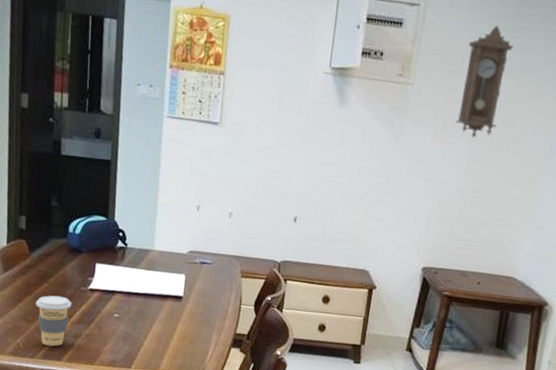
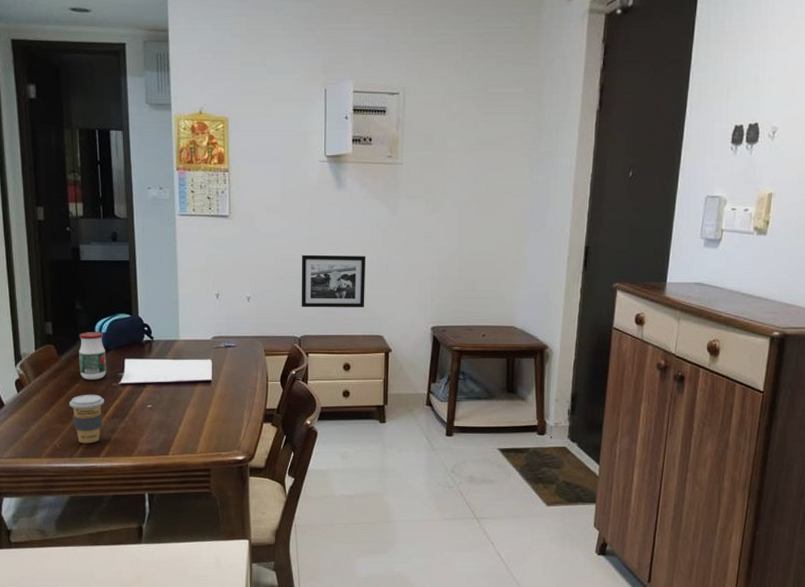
jar: none [49,231,78,282] -> present [79,332,107,380]
picture frame: none [285,173,361,239] -> present [301,254,366,308]
pendulum clock: present [455,26,513,139] -> none [444,106,486,206]

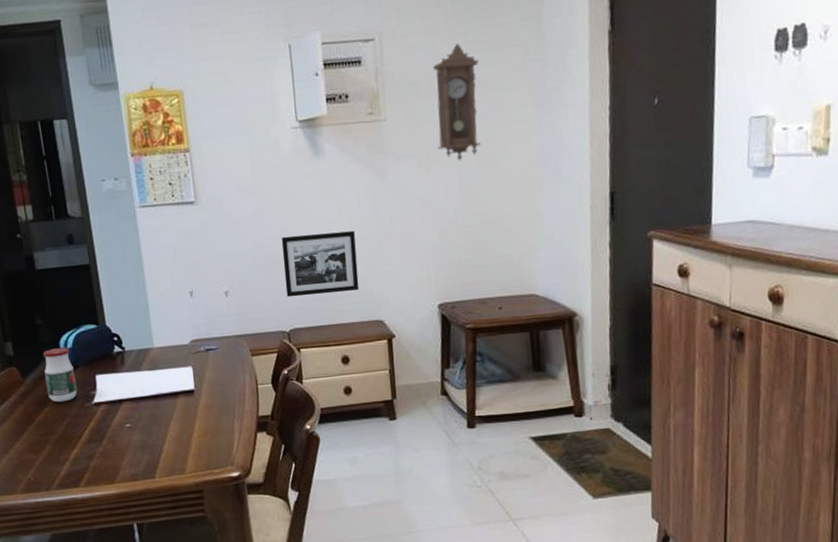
coffee cup: present [69,394,105,444] -> none [40,417,79,474]
pendulum clock: none [444,106,486,206] -> present [432,44,482,162]

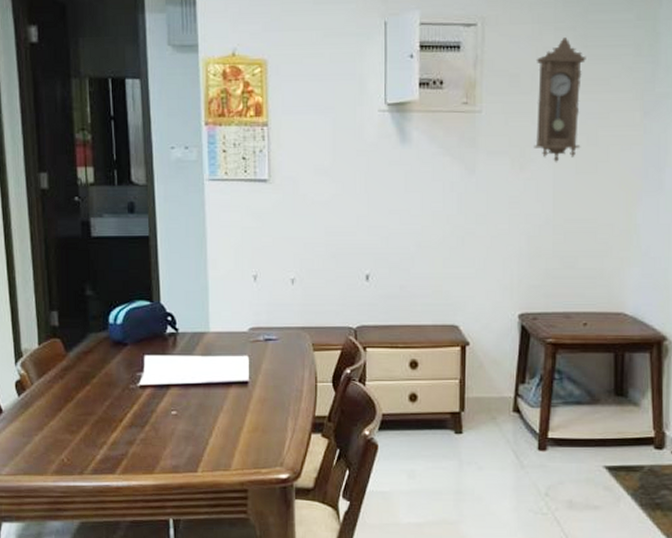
jar: present [42,348,77,403] -> none [90,323,123,381]
picture frame: present [281,231,359,298] -> none [357,226,437,292]

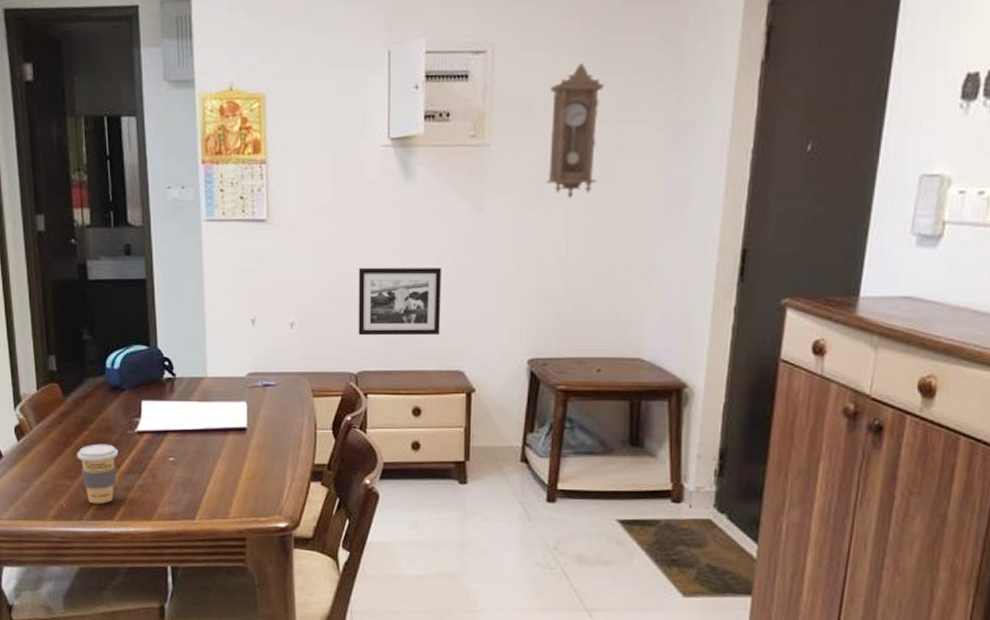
coffee cup: none [79,398,121,458] -> present [77,443,119,504]
picture frame: none [357,226,437,292] -> present [358,267,442,336]

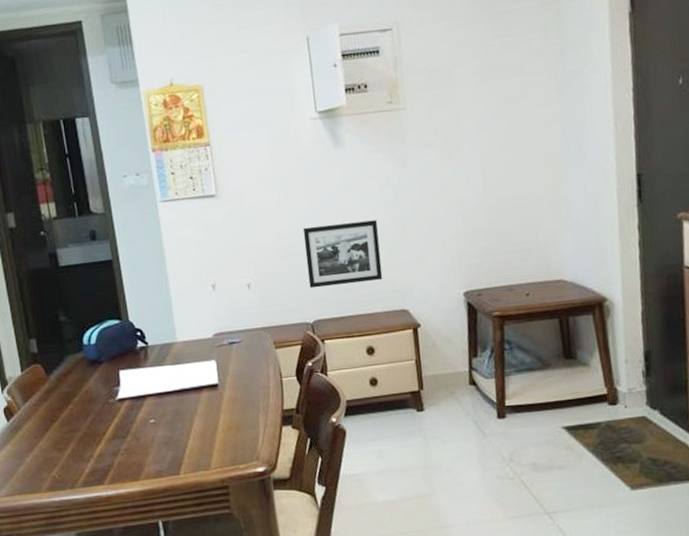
coffee cup: present [77,443,119,504] -> none [64,414,103,472]
pendulum clock: present [546,63,604,199] -> none [451,30,503,148]

